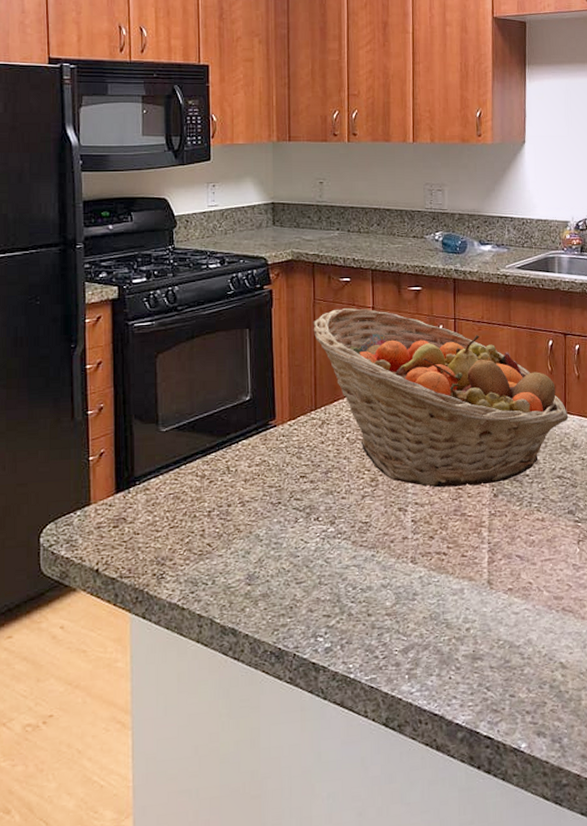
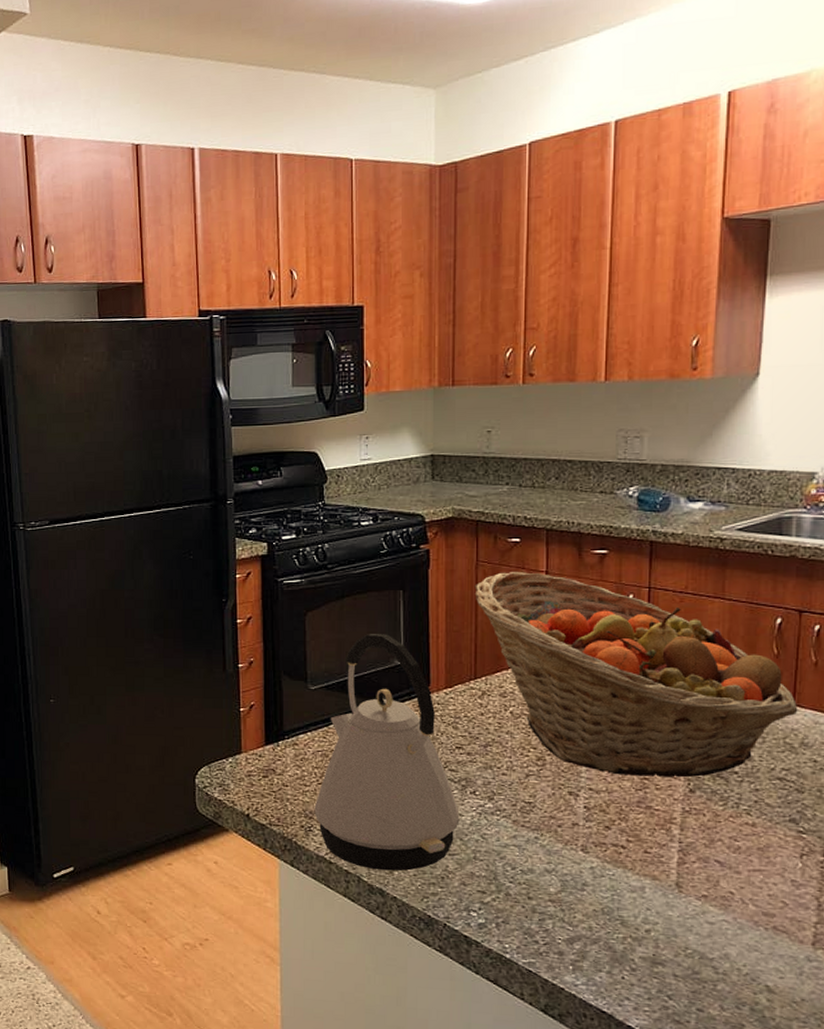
kettle: none [166,372,305,610] -> present [314,634,460,871]

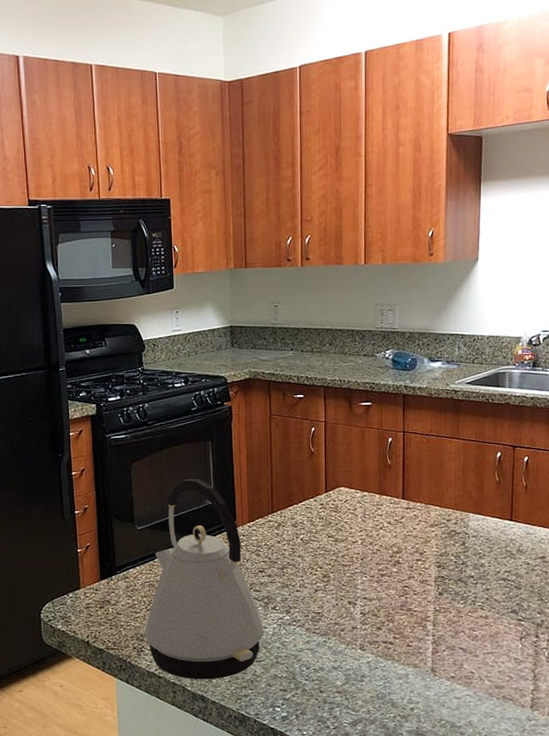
fruit basket: present [474,572,798,778] -> none [269,422,515,585]

